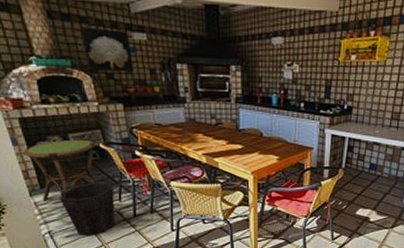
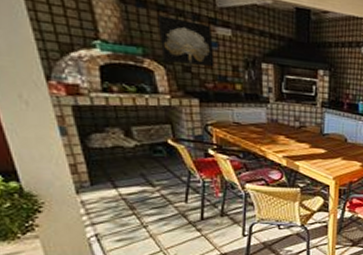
side table: present [23,139,99,201] -> none [73,132,163,200]
waste bin: present [60,182,115,236] -> none [114,180,179,241]

